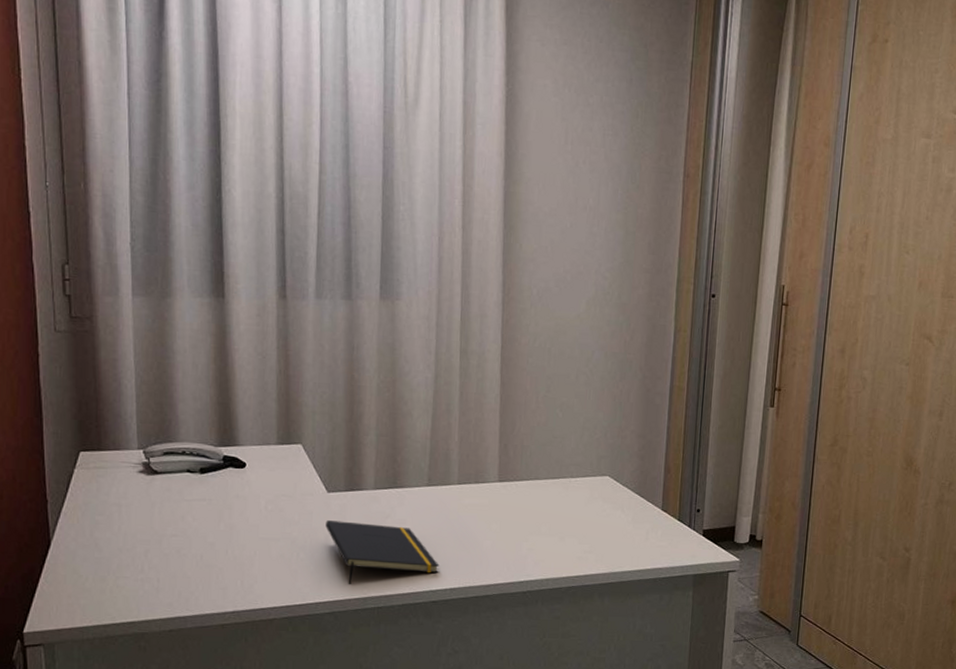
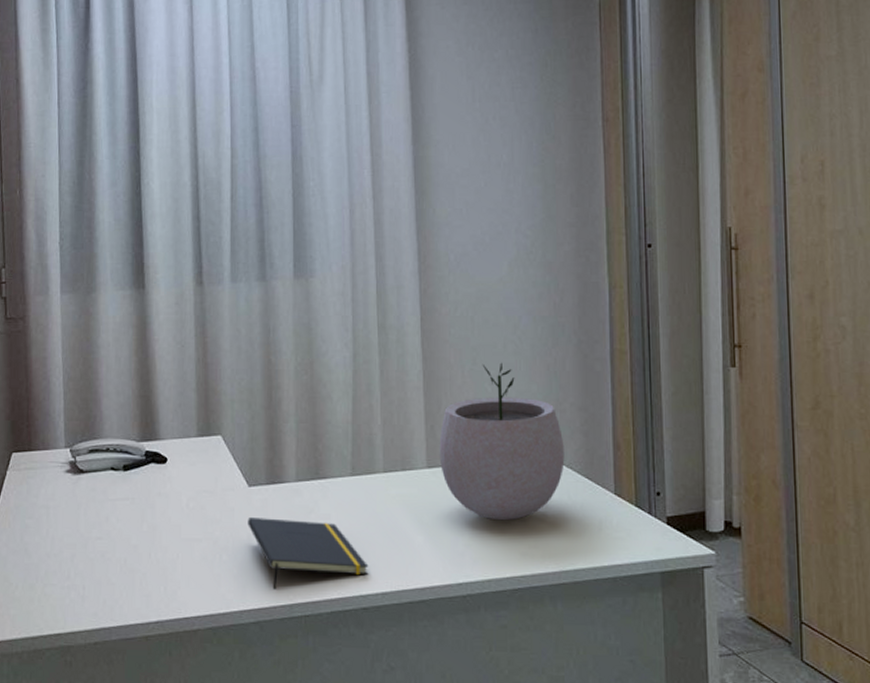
plant pot: none [510,391,623,530] -> present [439,362,565,521]

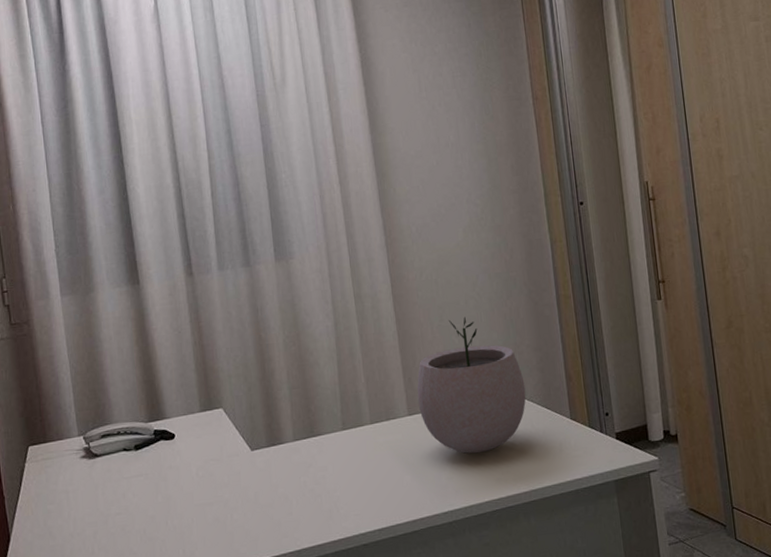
notepad: present [248,518,369,589] -> none [253,473,365,539]

